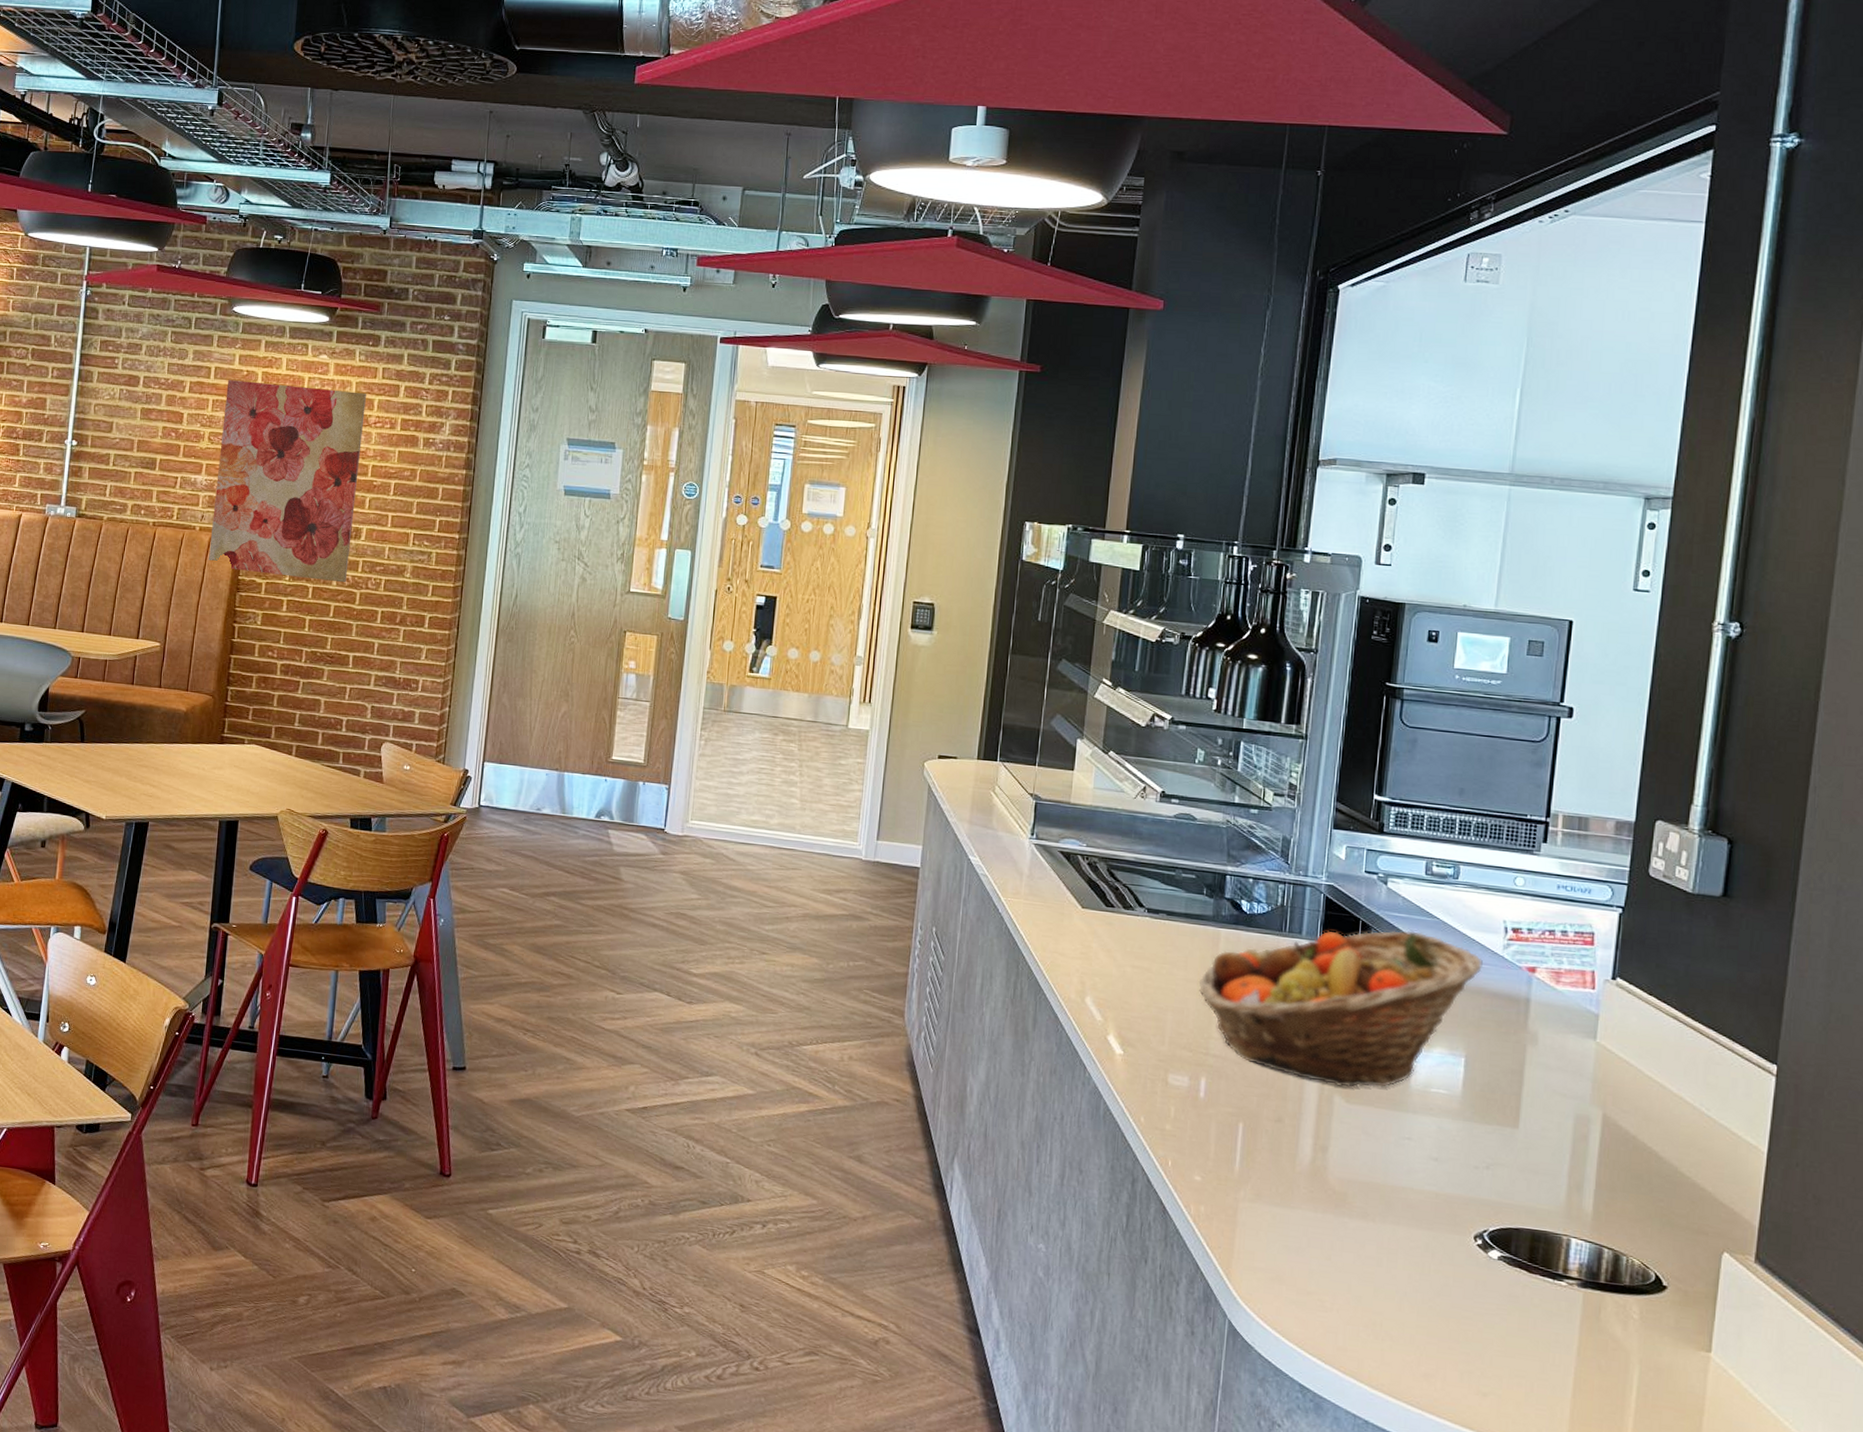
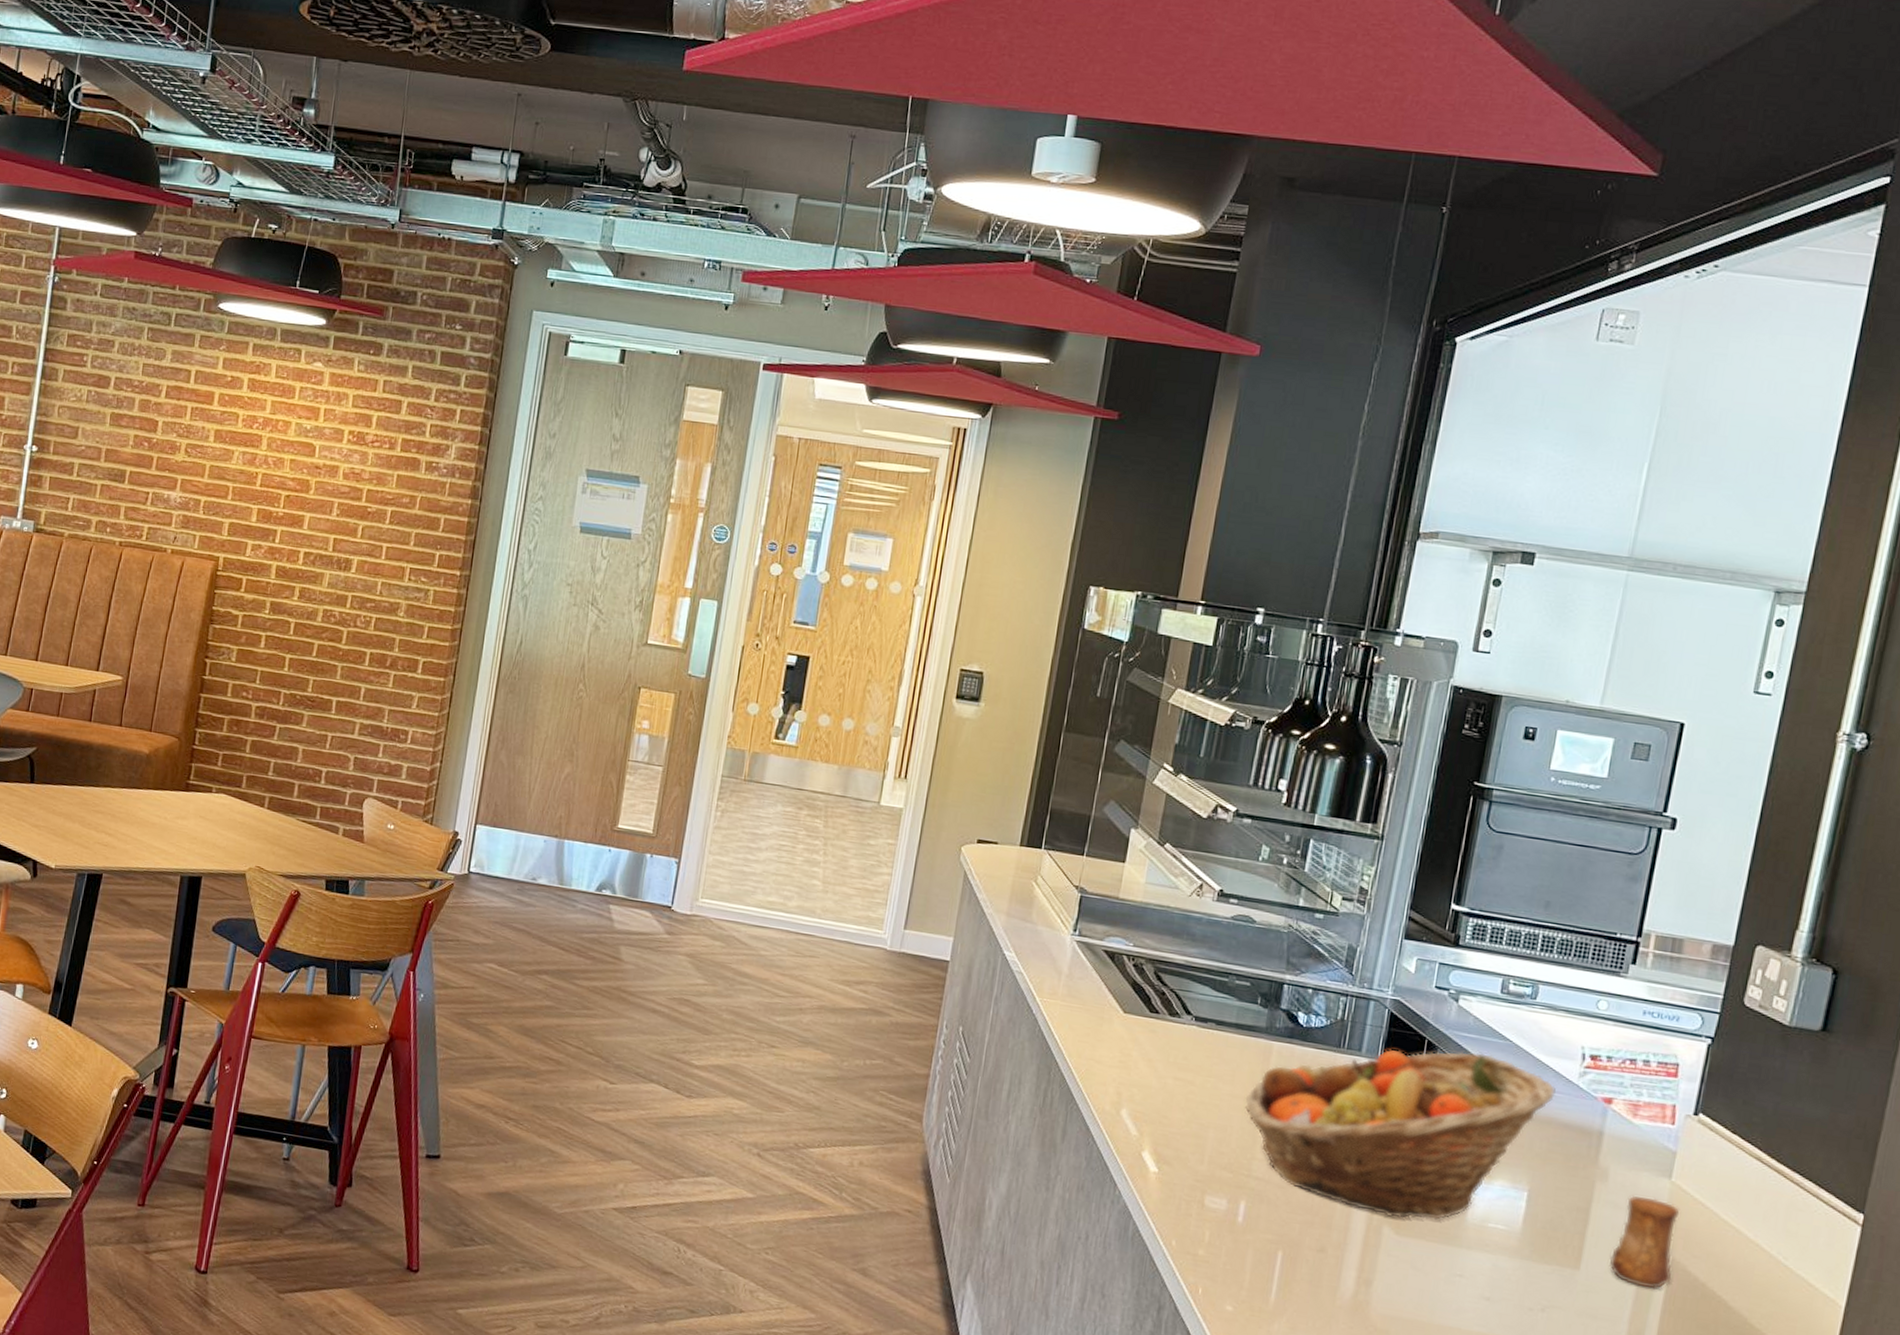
wall art: present [209,379,366,583] -> none [180,385,364,619]
cup: none [1545,1056,1607,1144] -> present [1608,1195,1681,1289]

